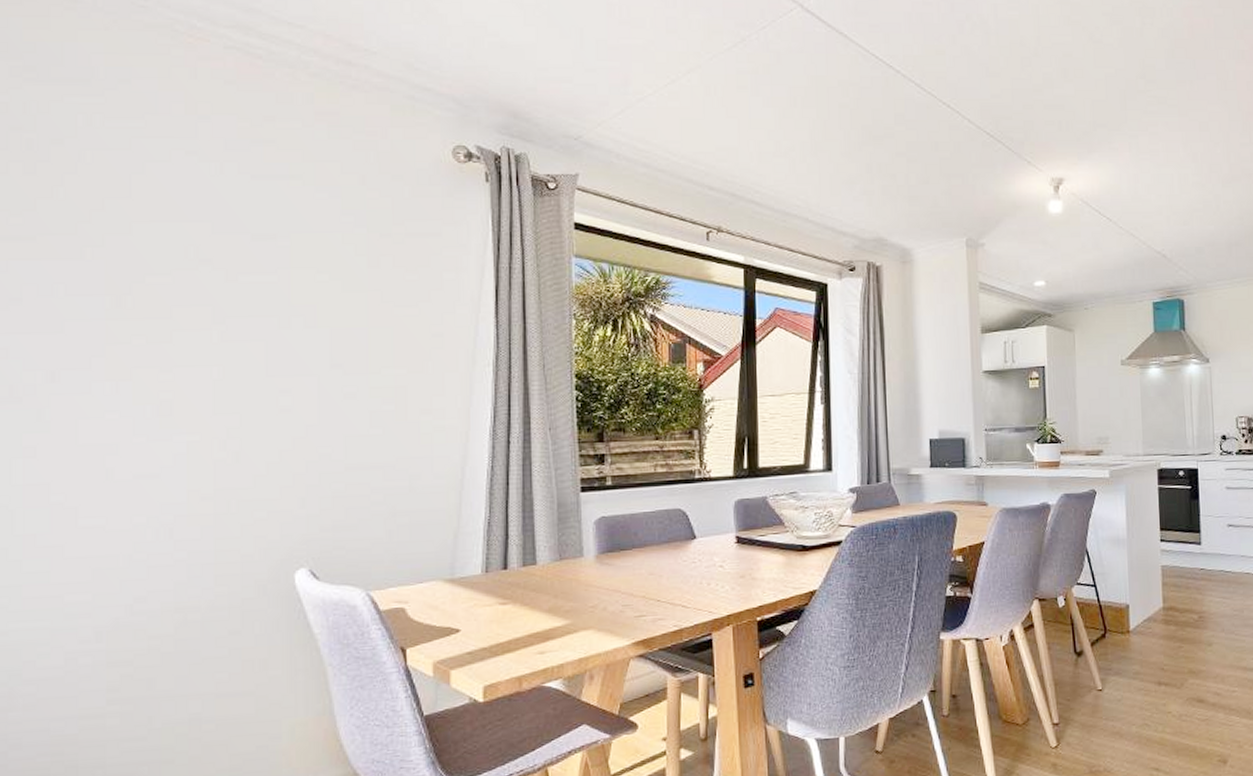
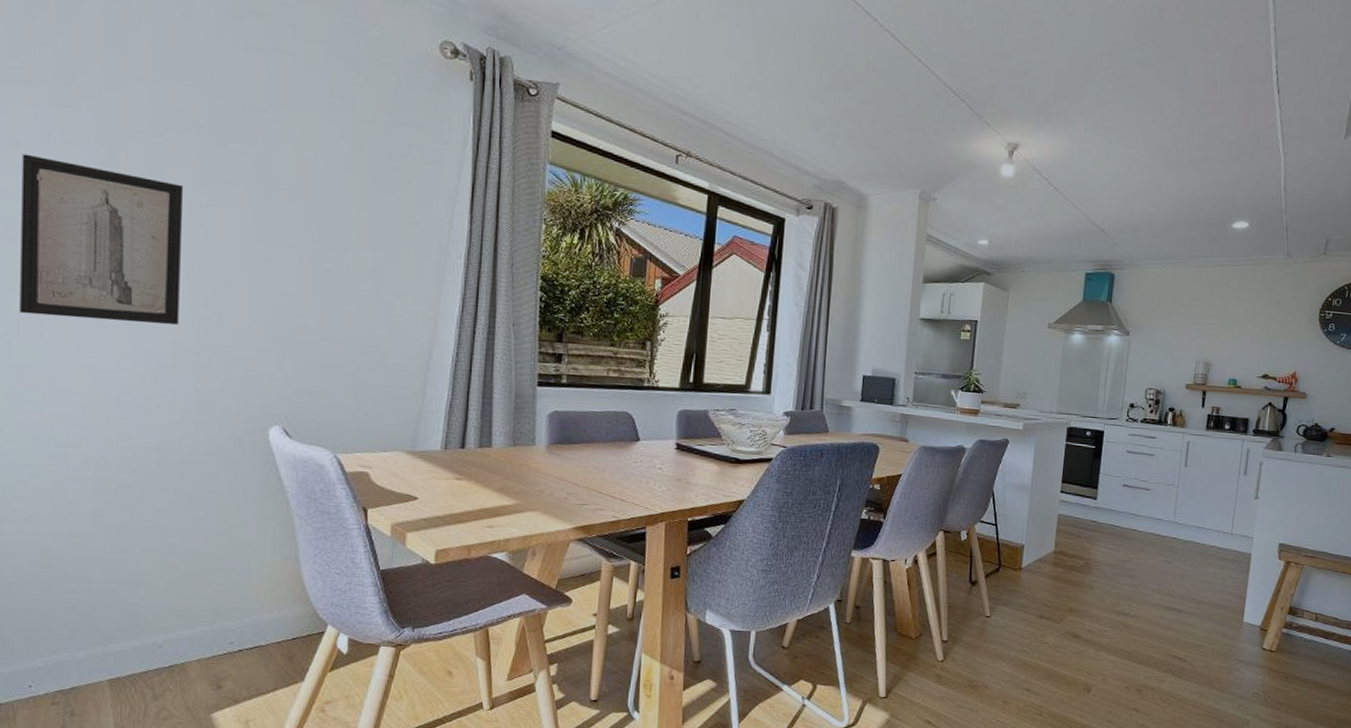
wall art: none [24,311,194,479] -> present [20,153,184,326]

